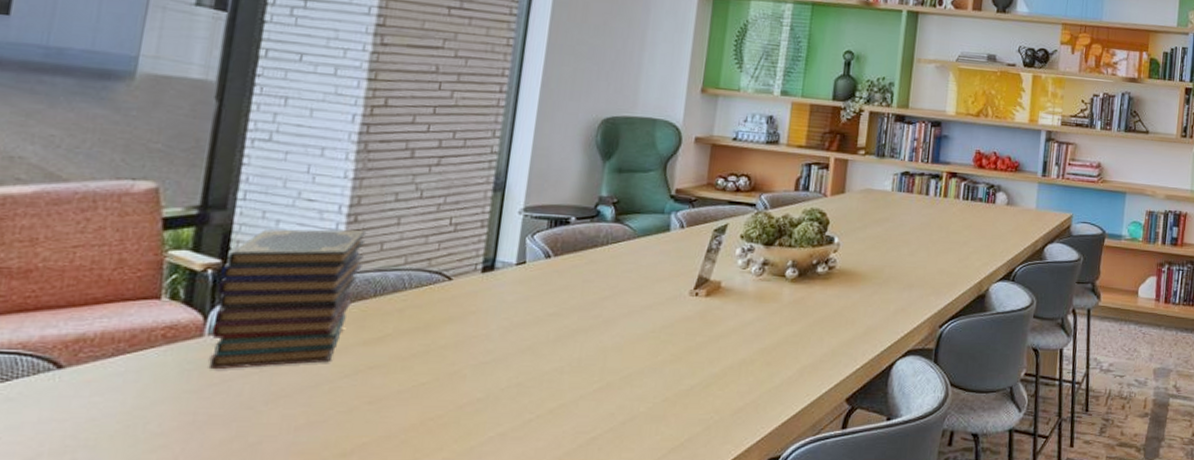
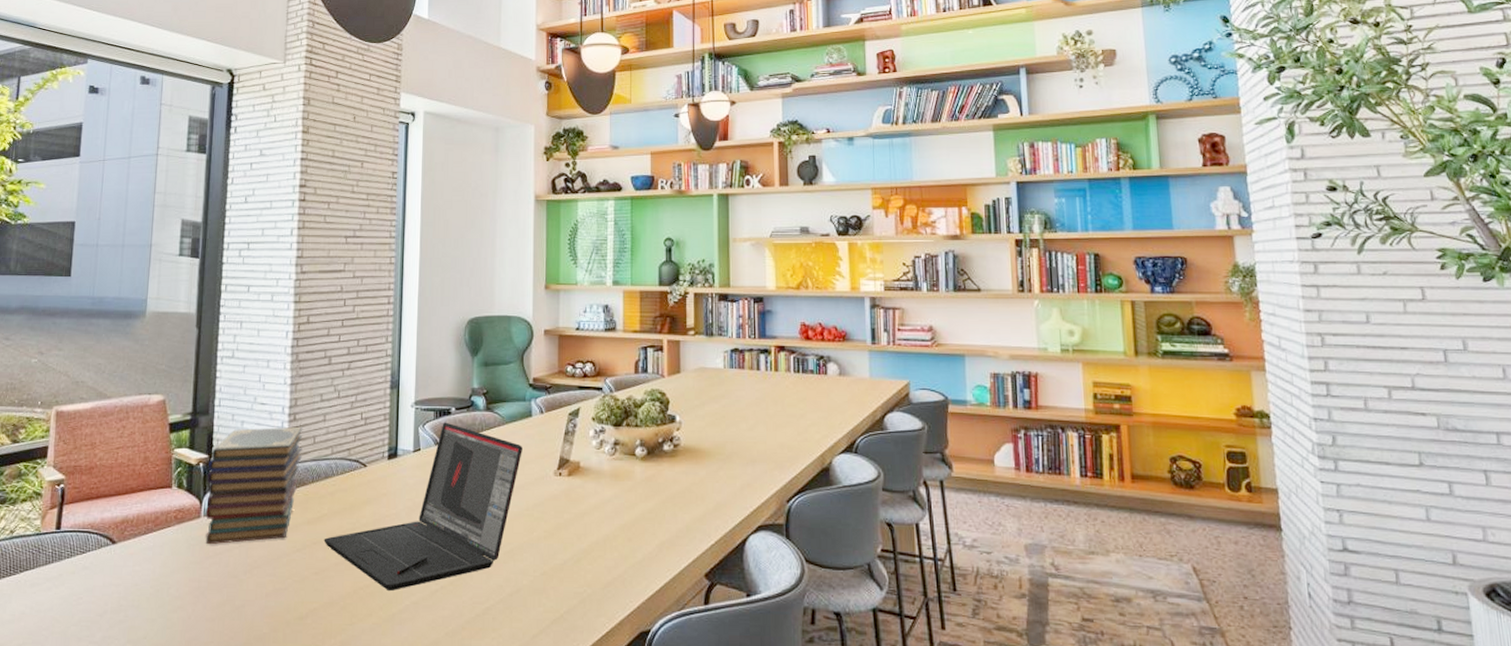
laptop: none [384,232,655,421] -> present [324,422,522,590]

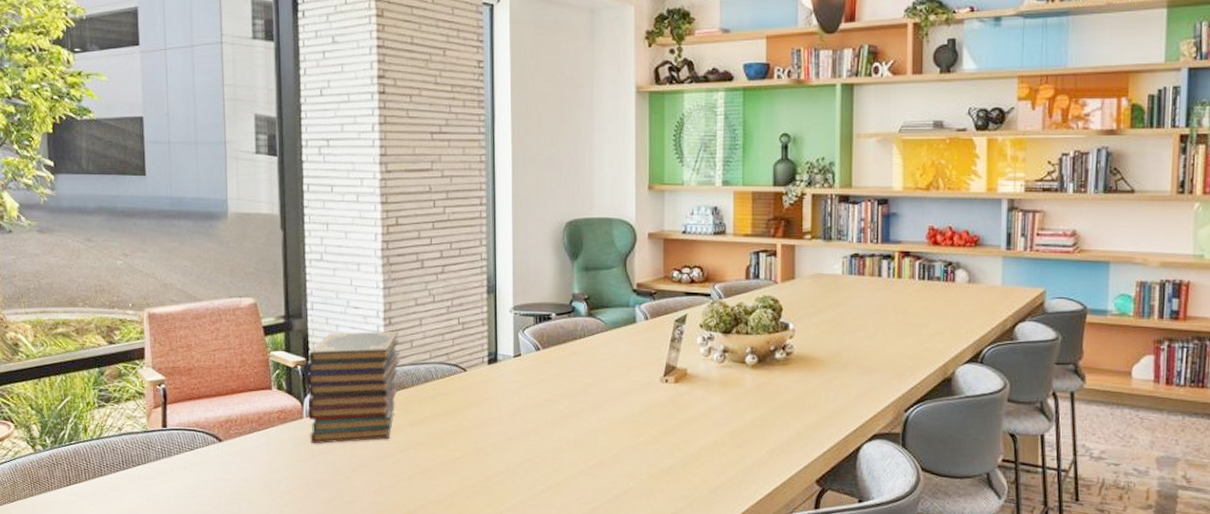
laptop: present [324,422,522,590] -> none [427,327,627,490]

